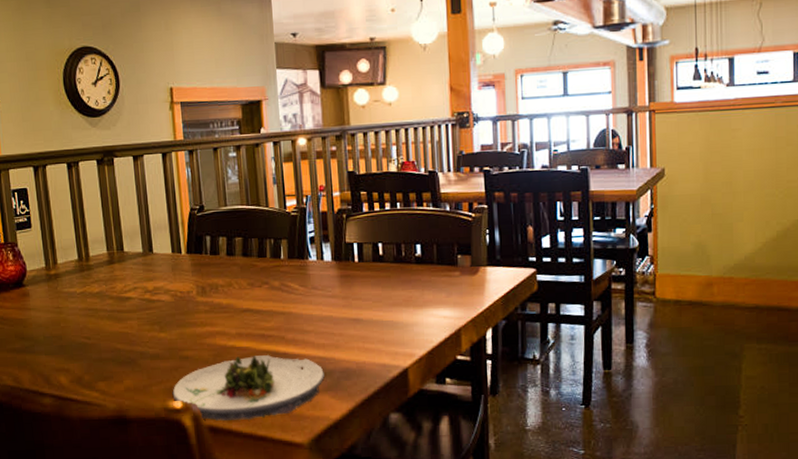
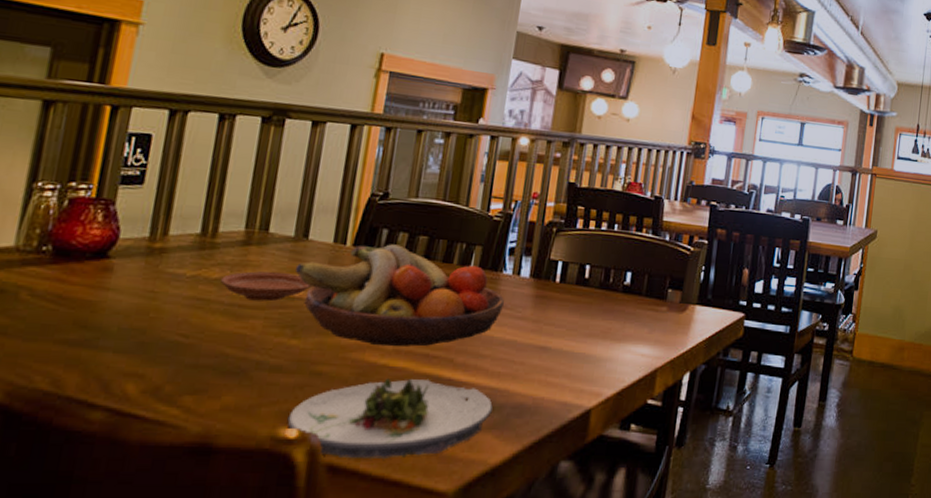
plate: none [101,281,165,306] -> present [221,271,312,302]
fruit bowl: none [149,247,315,332] -> present [295,244,504,347]

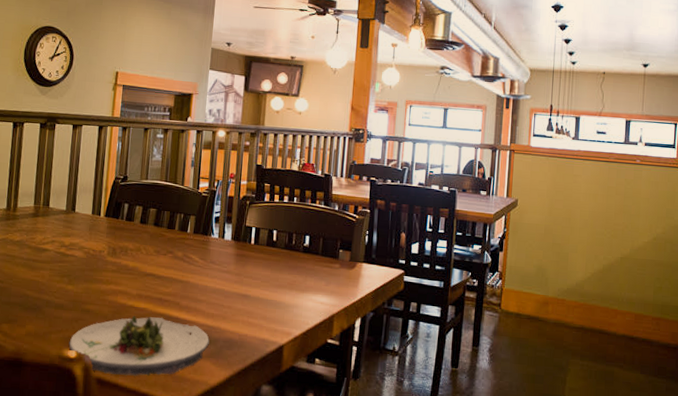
plate: present [221,271,312,302] -> none [21,235,80,258]
fruit bowl: present [295,244,504,347] -> none [67,215,213,293]

